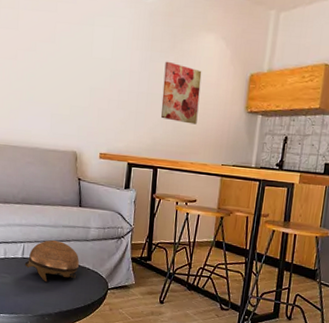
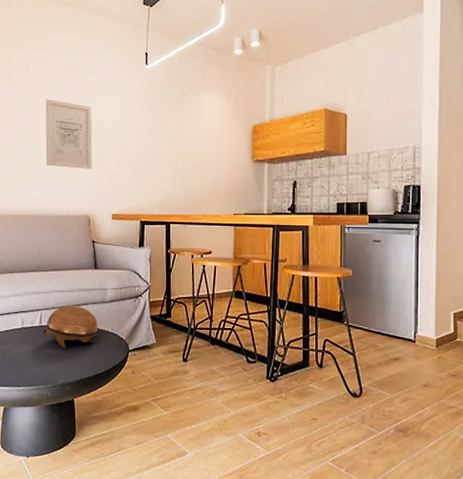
wall art: none [34,23,85,105] -> present [45,99,92,170]
wall art: present [160,61,202,125] -> none [169,121,206,178]

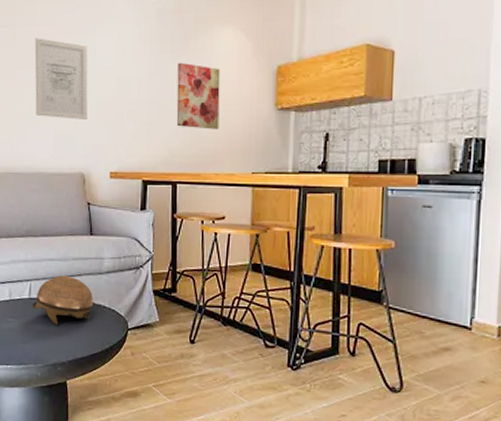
wall art: none [169,121,206,178] -> present [176,62,221,130]

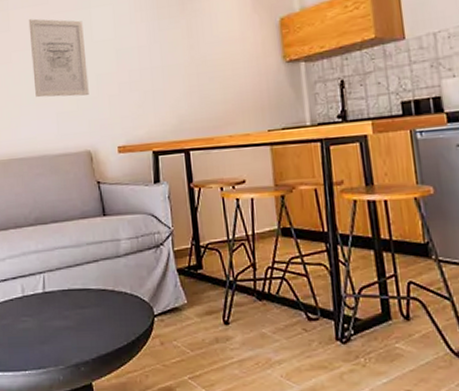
decorative bowl: present [32,276,93,324] -> none [47,263,113,319]
wall art: present [176,62,221,130] -> none [176,26,227,92]

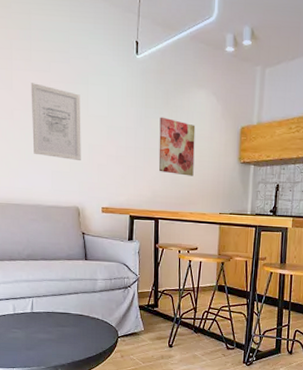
wall art: none [176,26,227,92] -> present [158,117,196,176]

